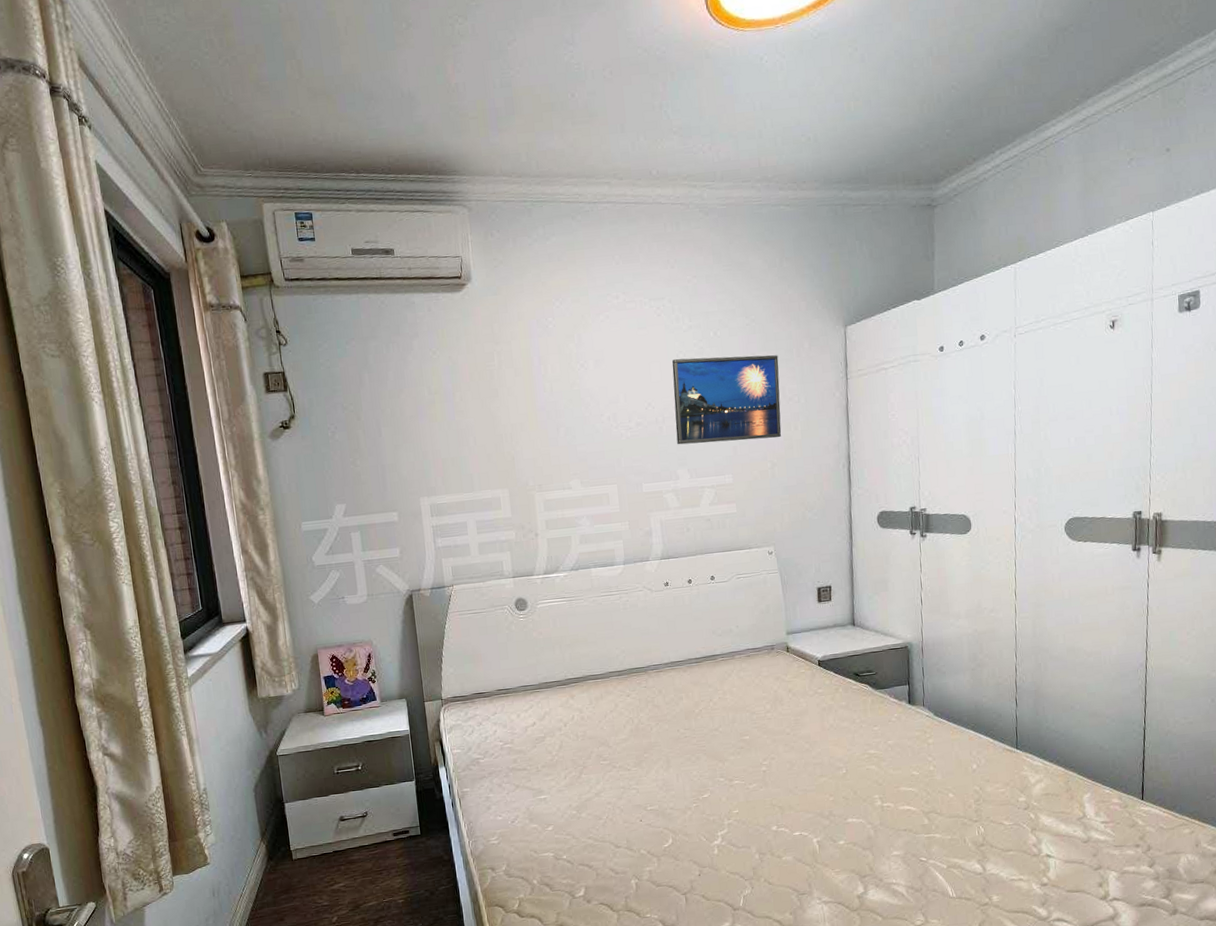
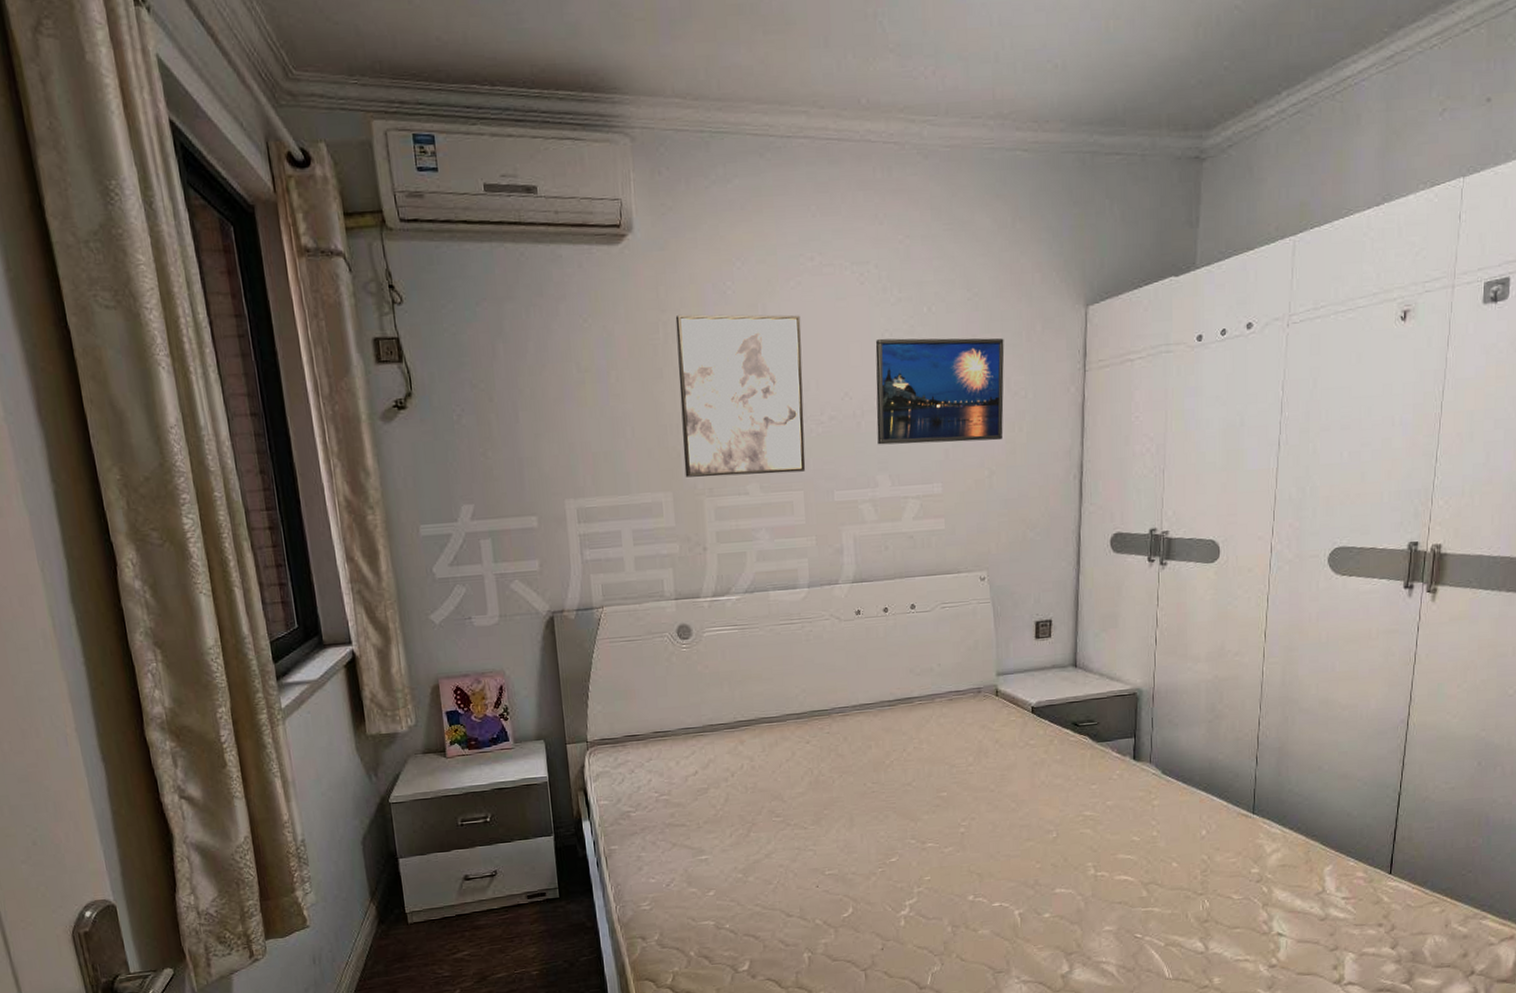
wall art: none [507,342,618,477] -> present [675,314,806,477]

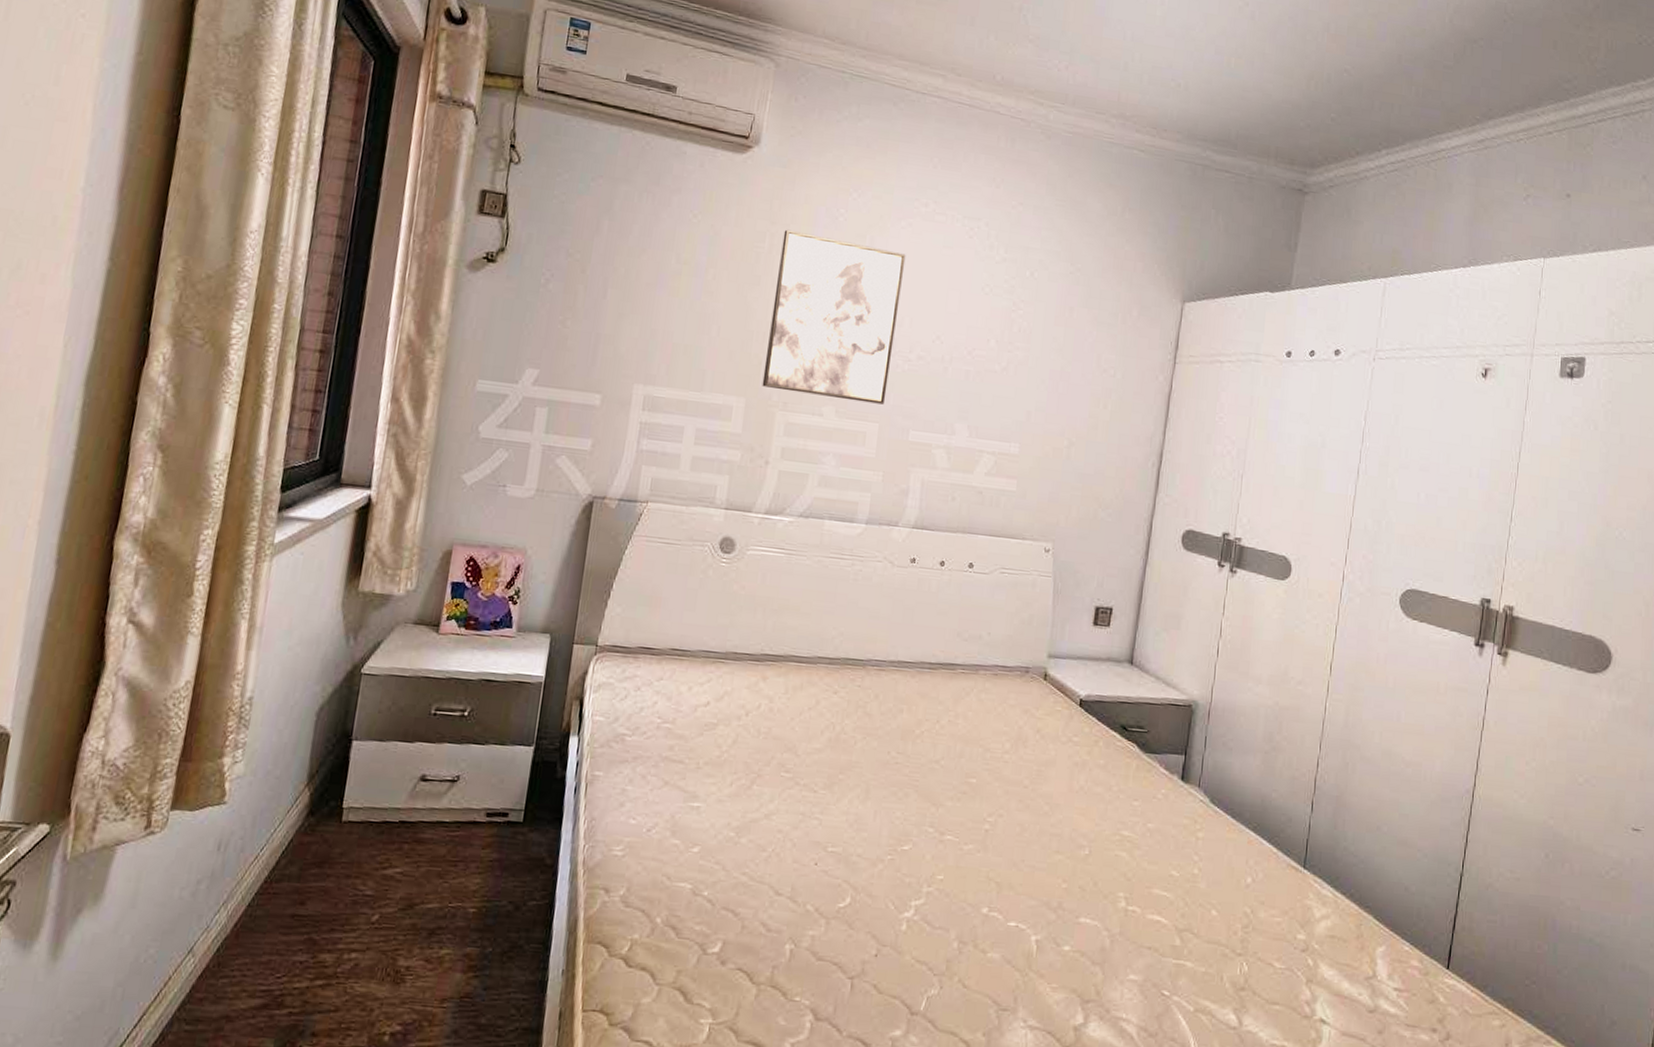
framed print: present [875,338,1005,445] -> none [961,291,1100,413]

